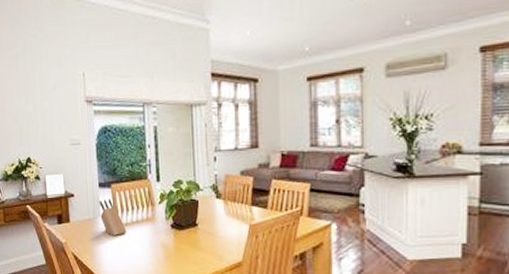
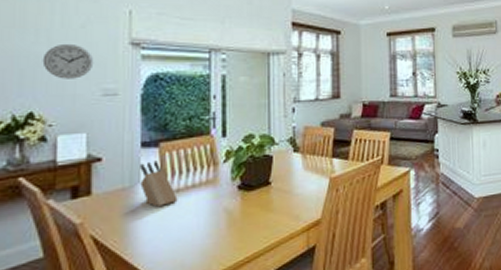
wall clock: none [31,103,63,132] -> present [42,43,94,79]

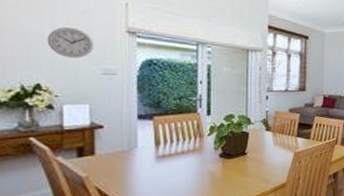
knife block: present [140,160,178,207] -> none [137,131,169,167]

